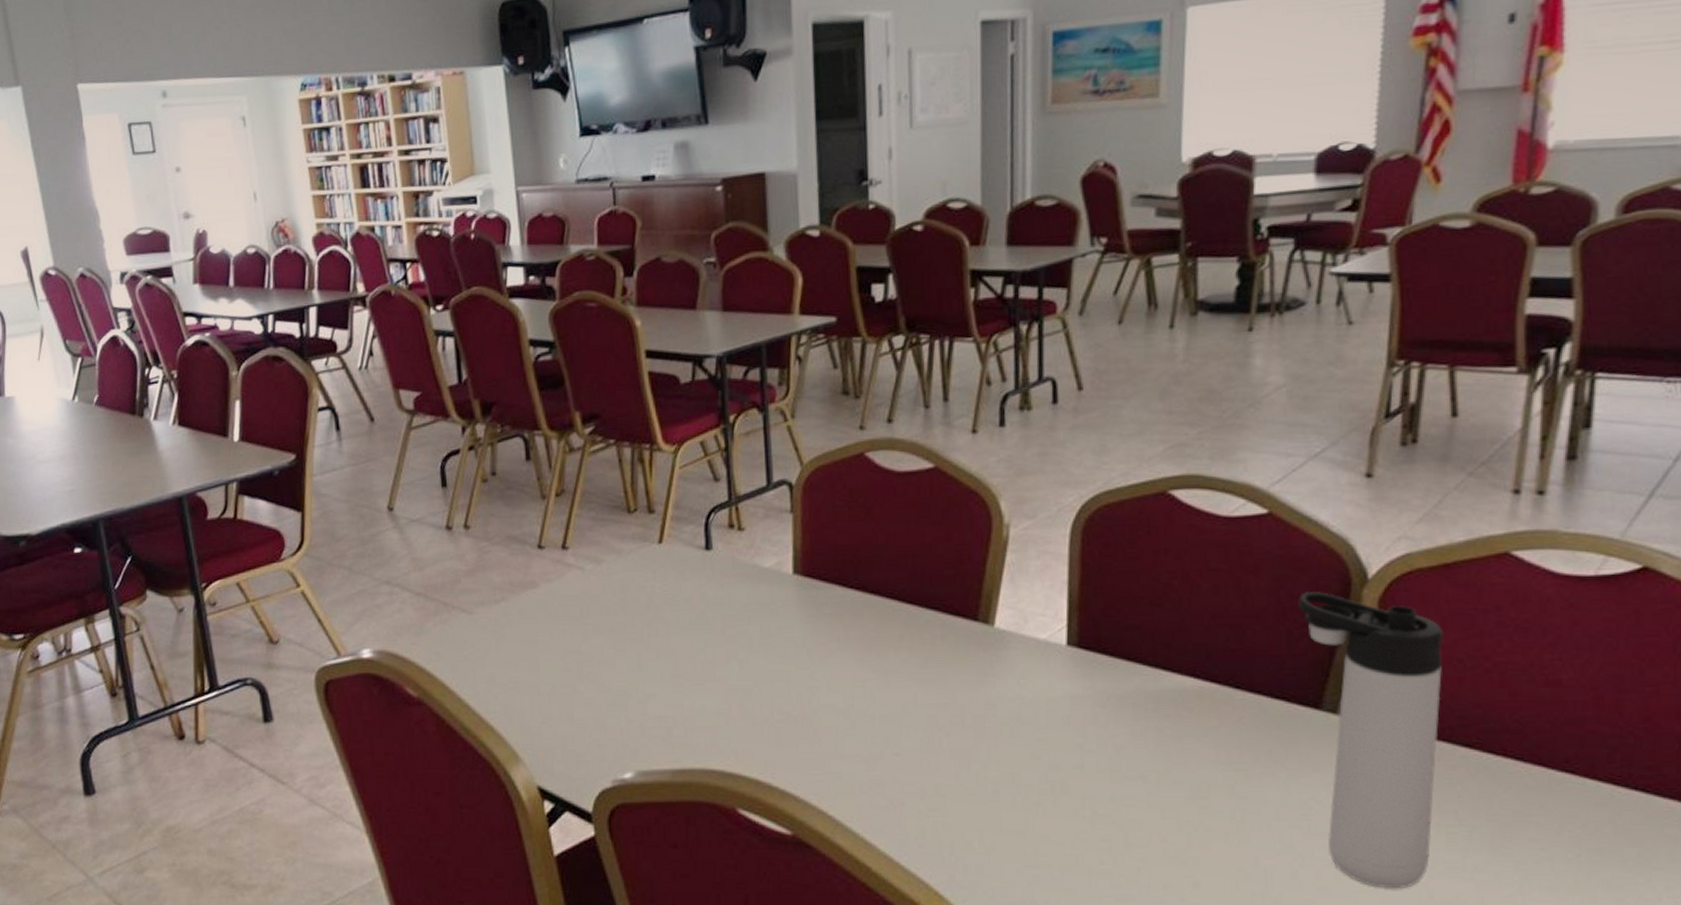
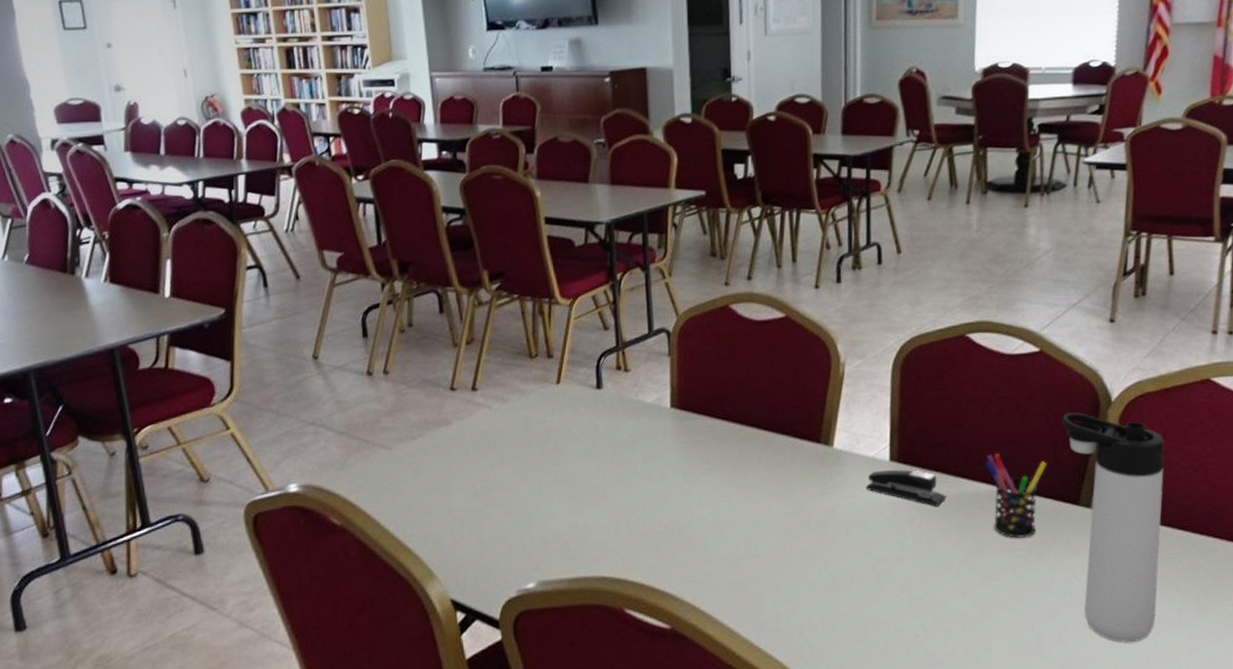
stapler: none [1035,657,1142,704] -> present [865,470,947,506]
pen holder: none [1193,641,1277,748] -> present [985,454,1047,538]

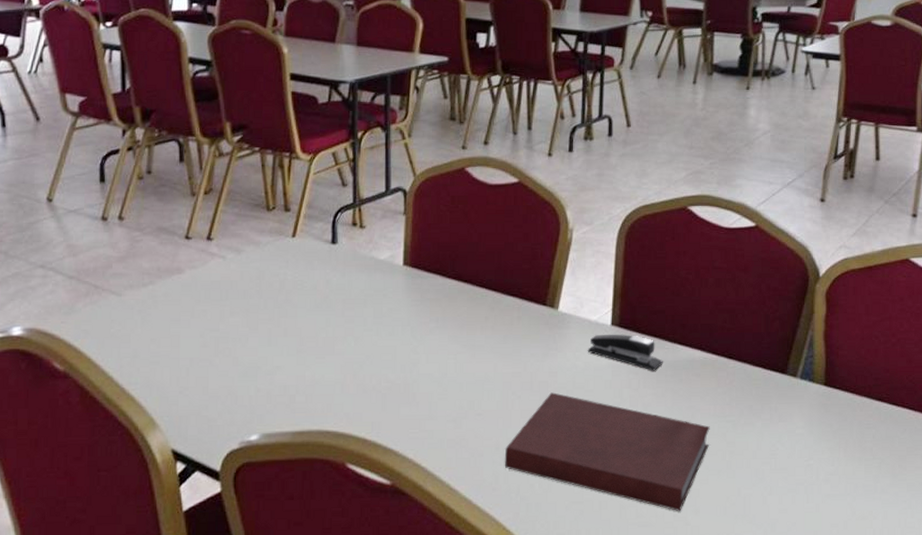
notebook: none [784,531,999,650] -> present [504,392,710,512]
pen holder: present [985,454,1047,538] -> none [700,322,758,404]
thermos bottle: present [1062,412,1164,643] -> none [773,286,866,509]

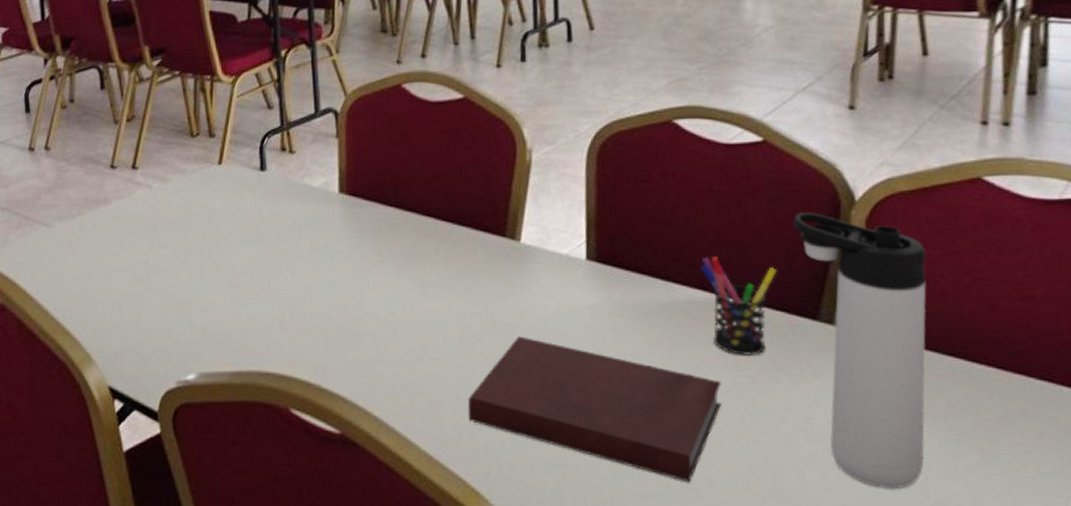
stapler: present [587,335,664,371] -> none [558,271,656,314]
pen holder: none [700,322,758,404] -> present [700,257,777,355]
thermos bottle: none [773,286,866,509] -> present [793,212,927,490]

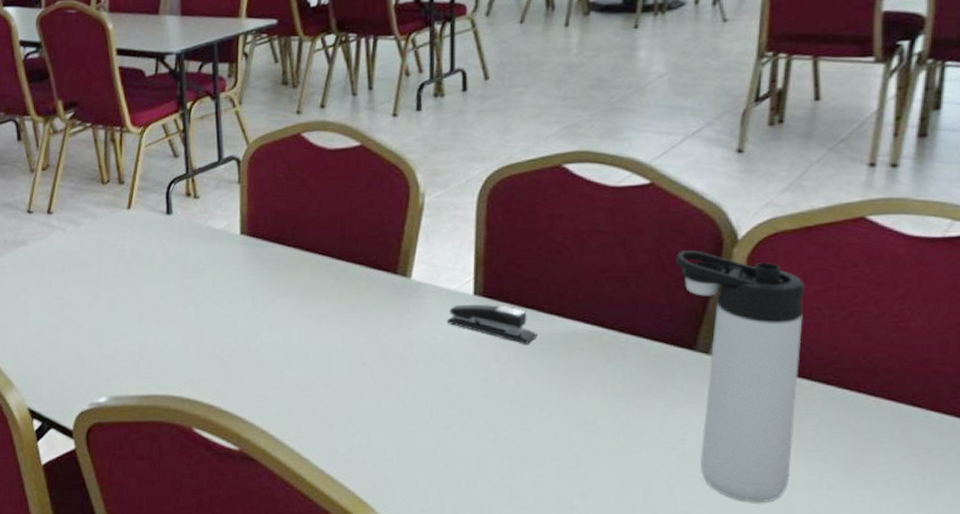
notebook: present [467,336,721,483] -> none [357,364,598,496]
stapler: none [558,271,656,314] -> present [446,305,539,344]
pen holder: present [700,257,777,355] -> none [583,292,657,382]

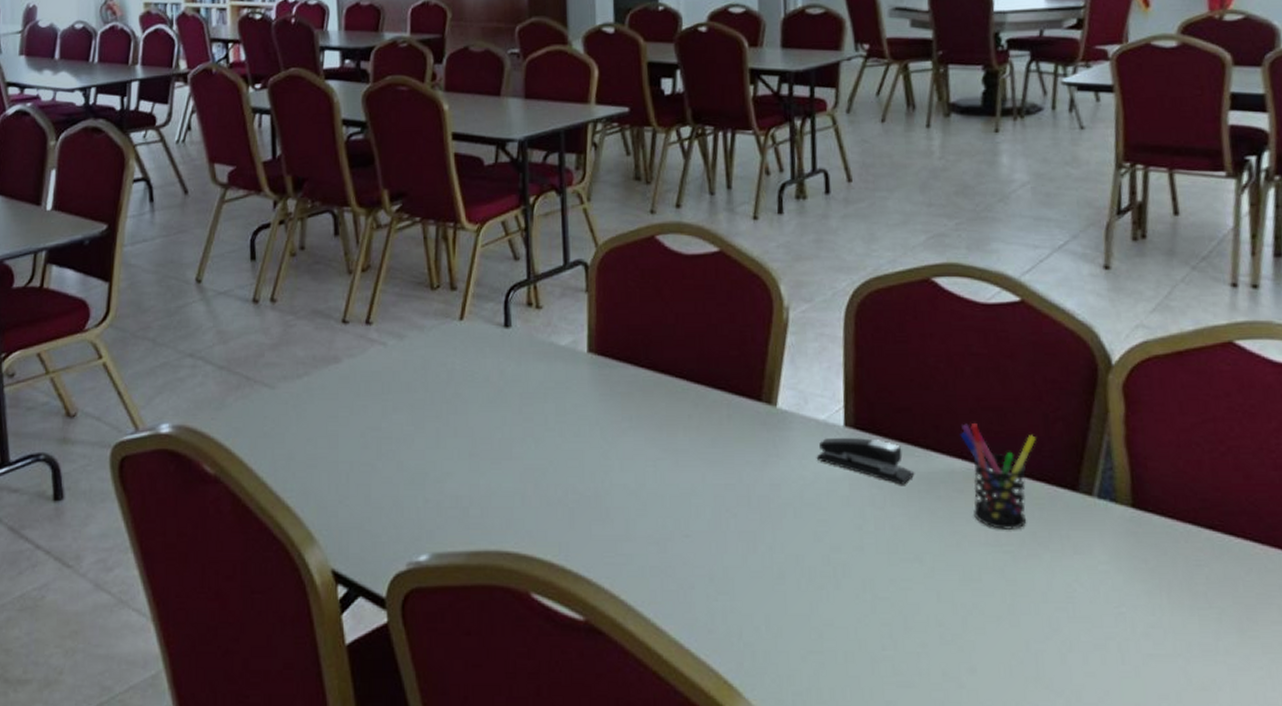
pen holder: none [583,292,657,382] -> present [959,423,1036,530]
thermos bottle: present [676,250,804,503] -> none [1051,377,1185,674]

